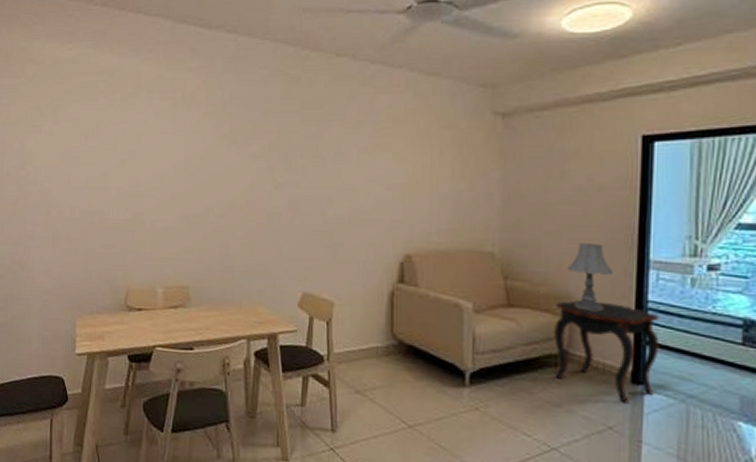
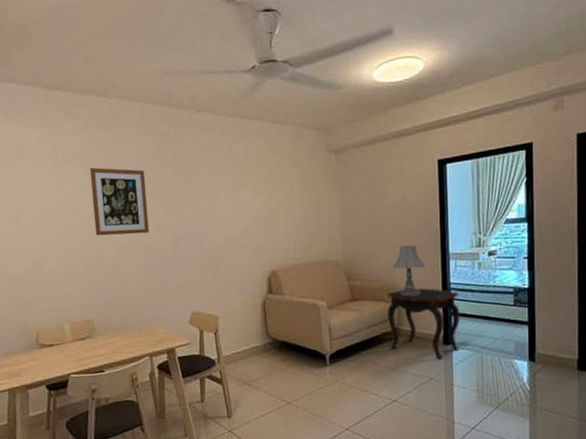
wall art: none [204,111,268,192] -> present [90,167,150,236]

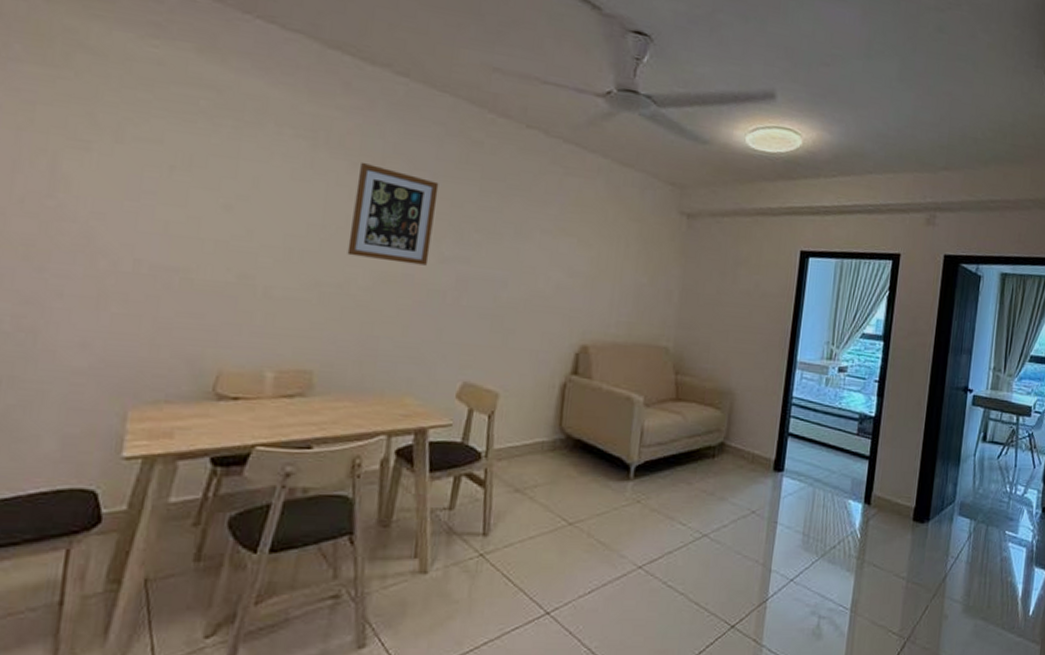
side table: present [386,288,460,360] -> none [712,395,800,489]
table lamp: present [393,245,425,296] -> none [731,343,768,406]

